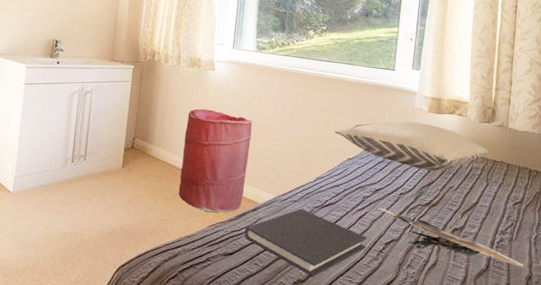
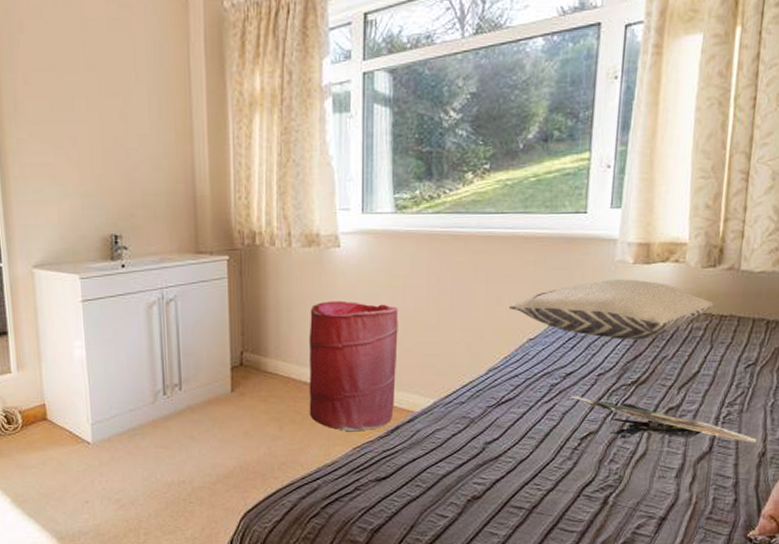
diary: present [244,209,367,277] -> none [400,411,557,490]

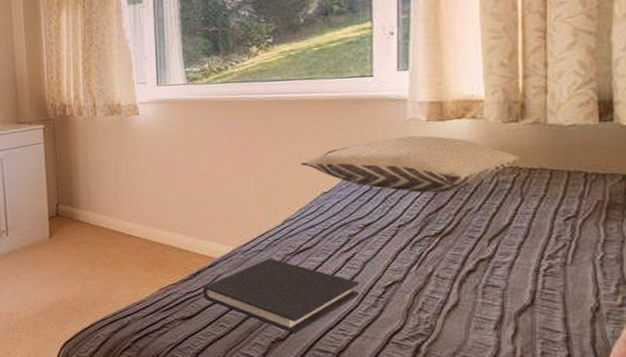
laundry hamper: present [308,300,399,431] -> none [114,160,196,274]
diary: none [400,411,557,490] -> present [203,259,360,333]
magazine: present [569,396,757,444] -> none [368,246,588,298]

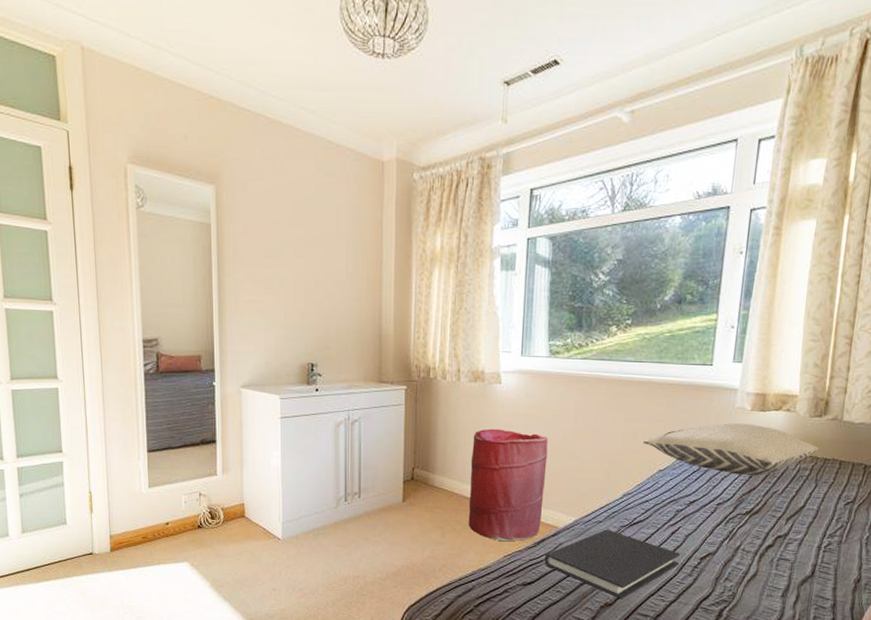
laundry hamper: none [114,160,196,274] -> present [468,428,549,541]

